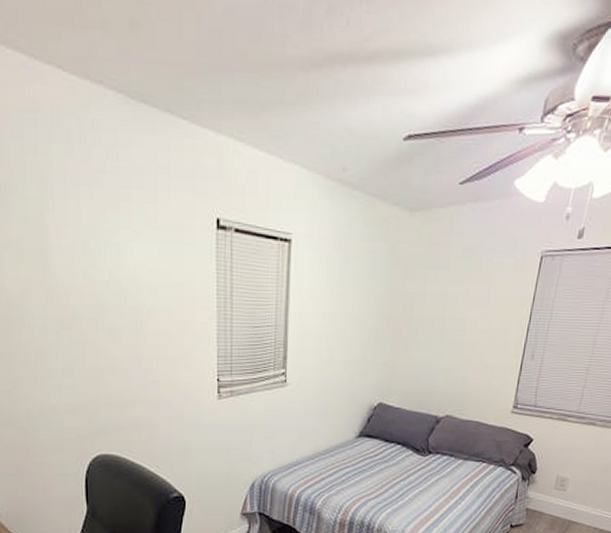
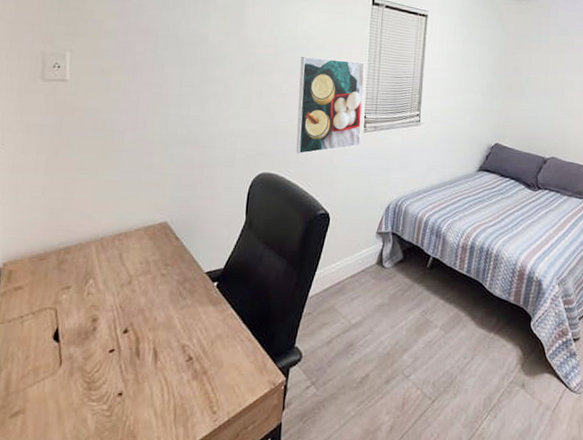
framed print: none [130,307,215,430] -> present [296,57,365,154]

